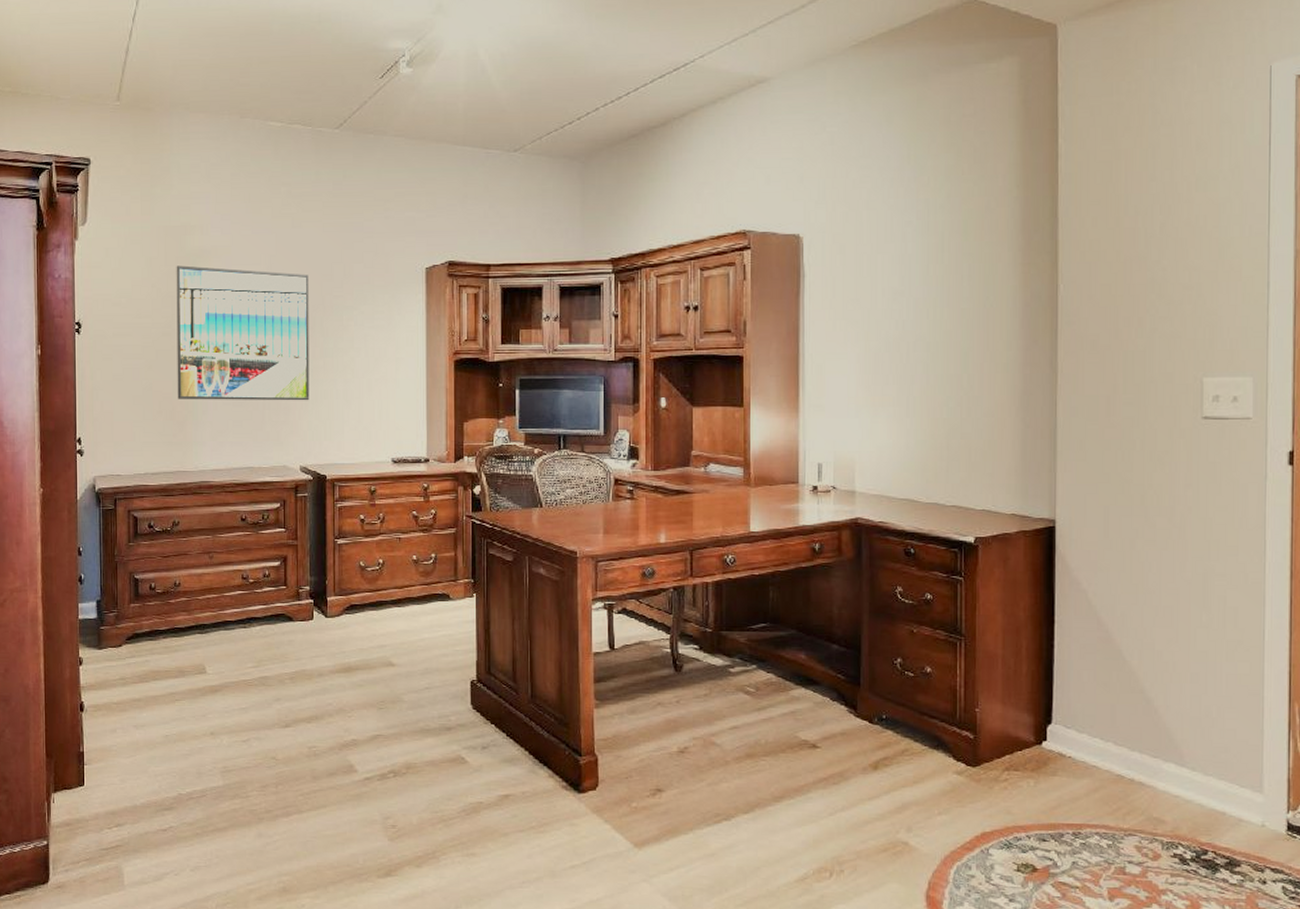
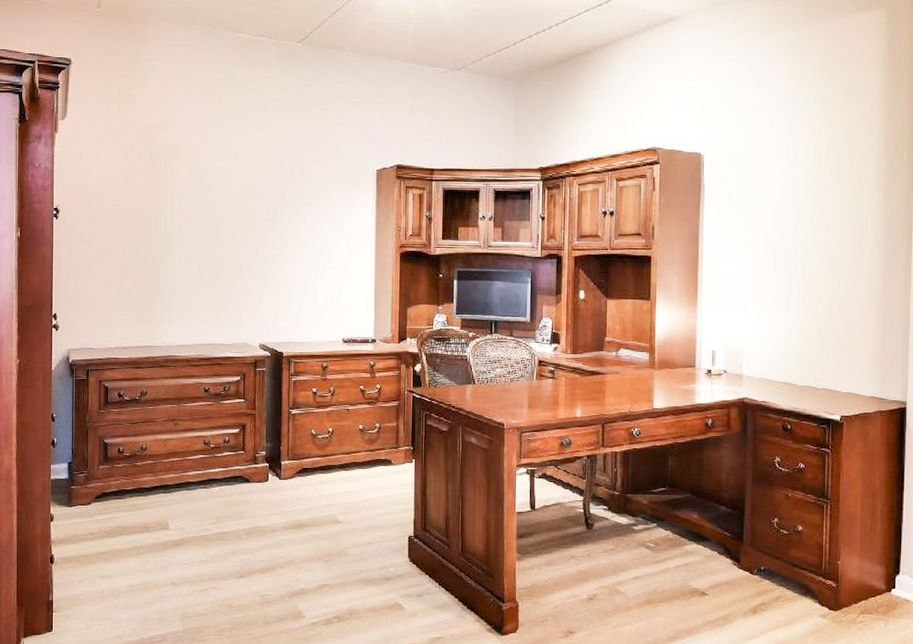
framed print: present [176,265,310,401] -> none [148,160,271,285]

